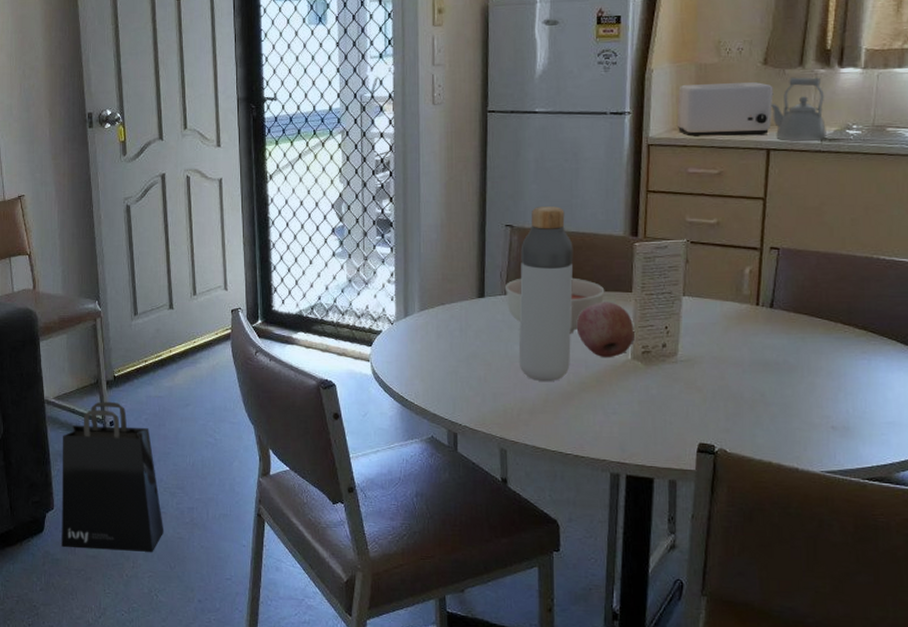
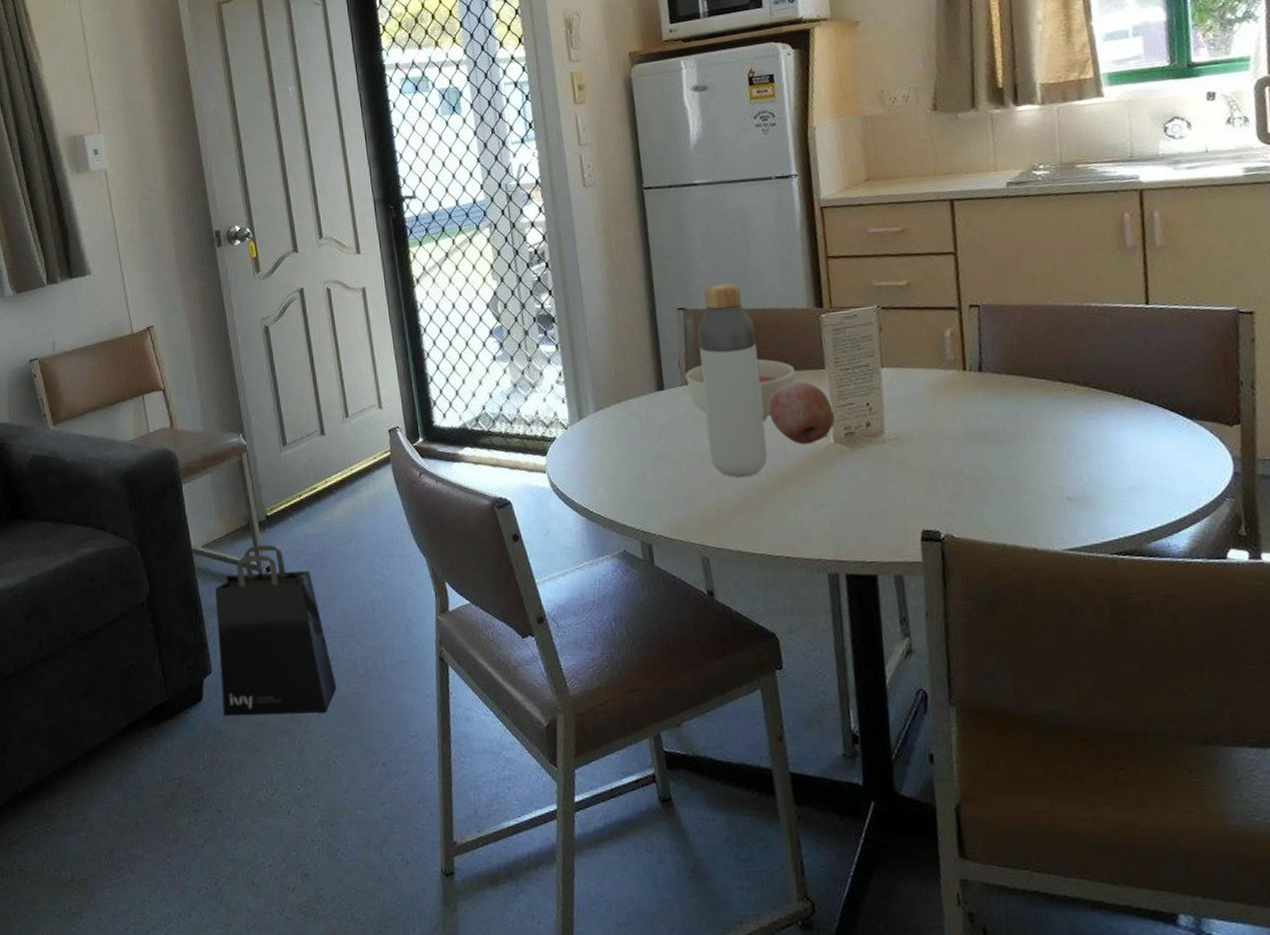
toaster: present [676,82,774,138] -> none [845,129,951,195]
kettle: present [771,77,826,142] -> none [947,118,1013,190]

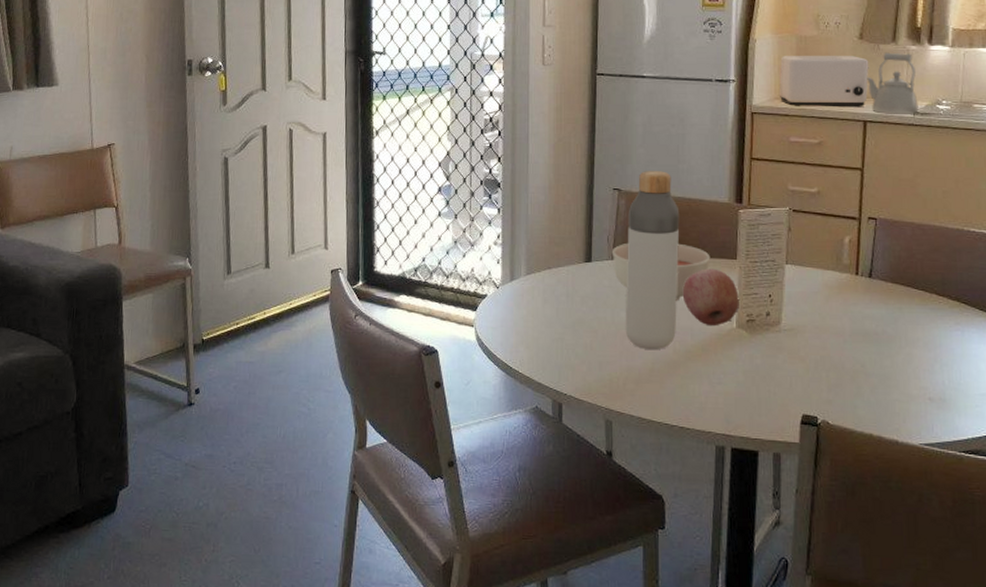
shopping bag: present [215,544,337,716] -> none [135,367,250,534]
toaster: none [845,129,951,195] -> present [778,56,869,108]
kettle: none [947,118,1013,190] -> present [867,52,919,115]

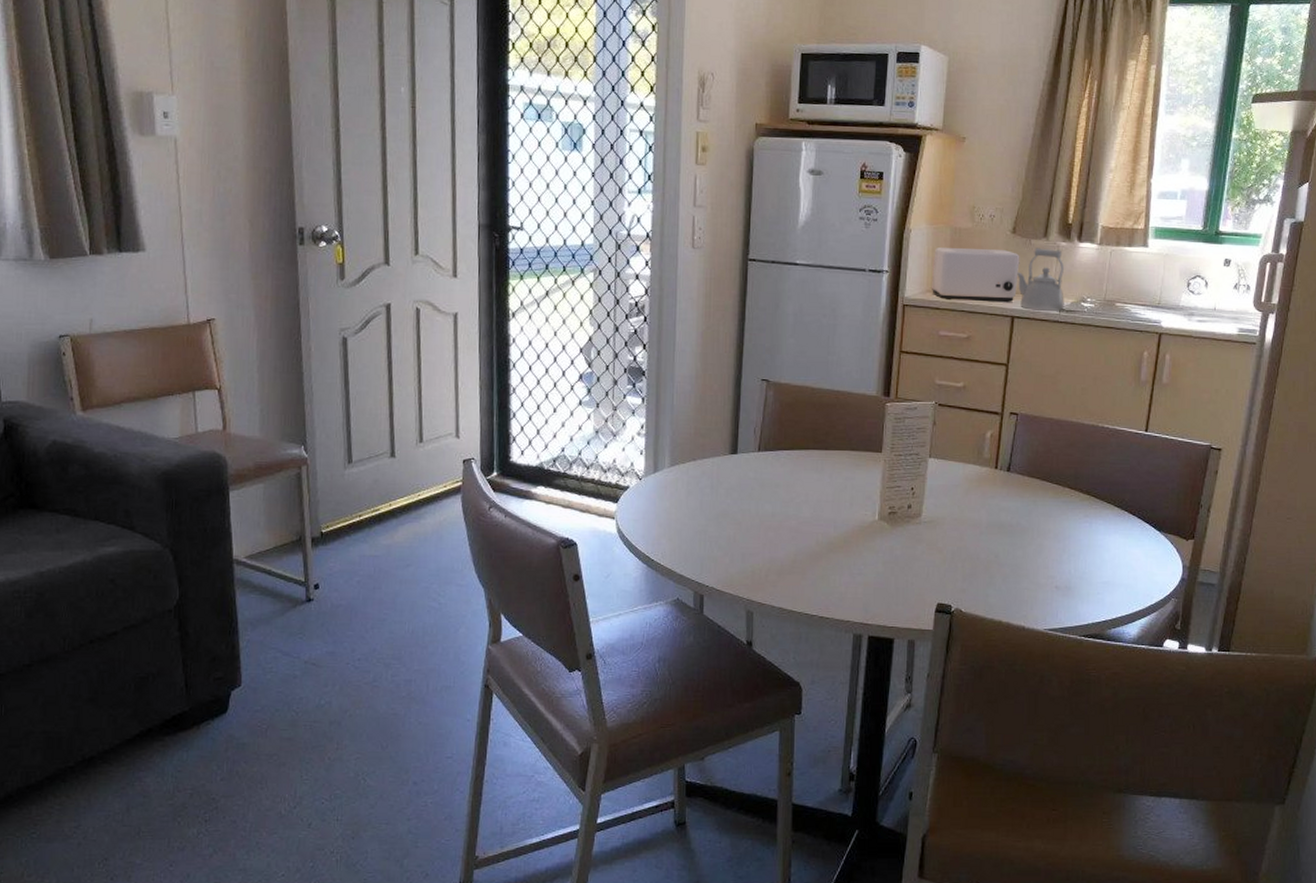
bowl: present [611,243,710,302] -> none [758,436,856,494]
bottle: present [625,171,680,349] -> none [769,362,828,541]
fruit: present [682,268,739,327] -> none [827,461,882,519]

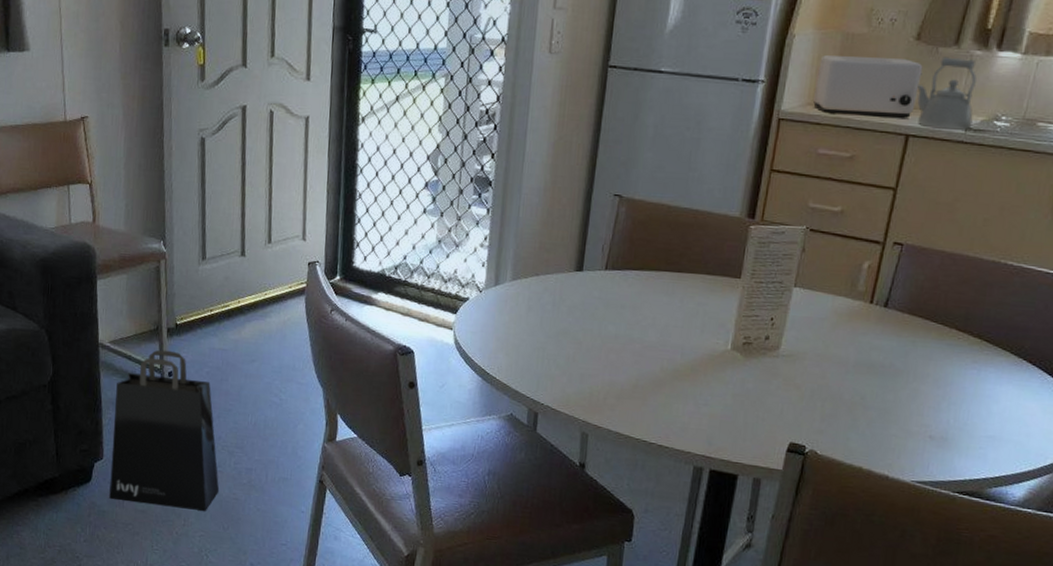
shopping bag: none [249,561,376,731] -> present [109,349,220,511]

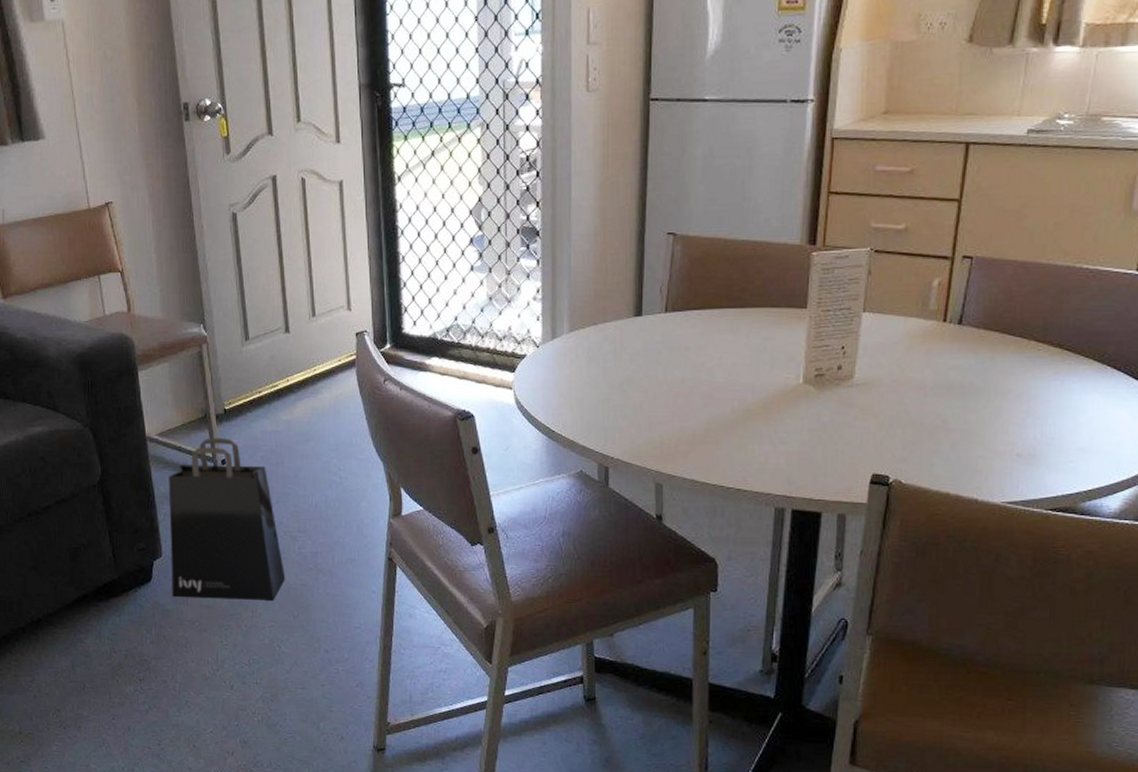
toaster: present [812,55,923,119] -> none [865,63,978,130]
kettle: present [917,57,977,131] -> none [974,57,1035,135]

